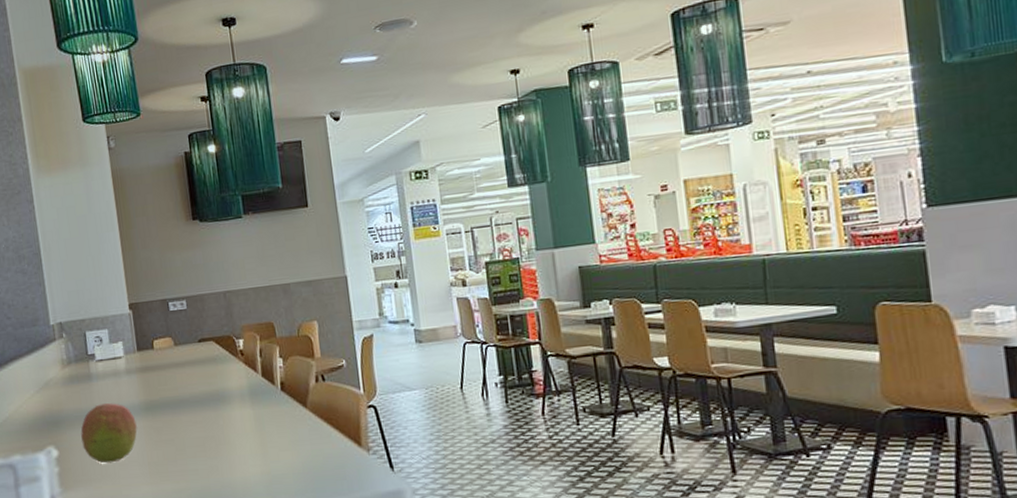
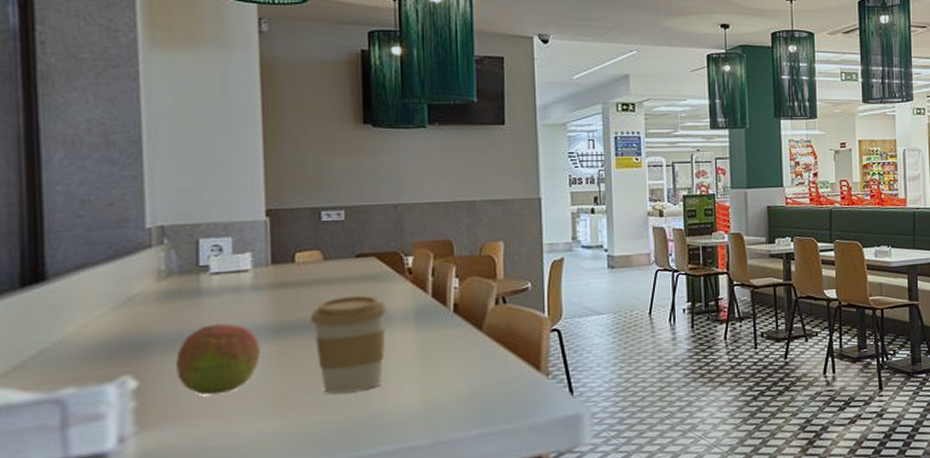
coffee cup: none [169,376,230,465] -> present [309,295,388,394]

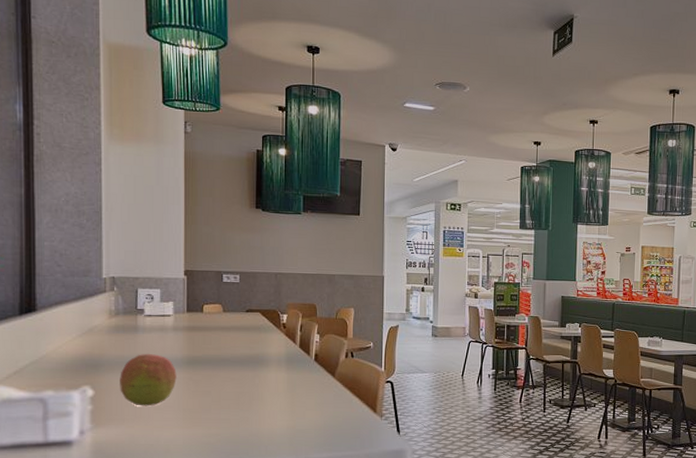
coffee cup: present [309,295,388,394] -> none [211,341,267,415]

